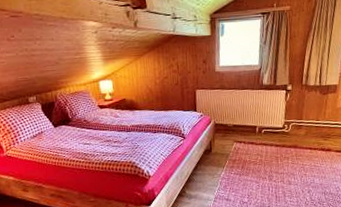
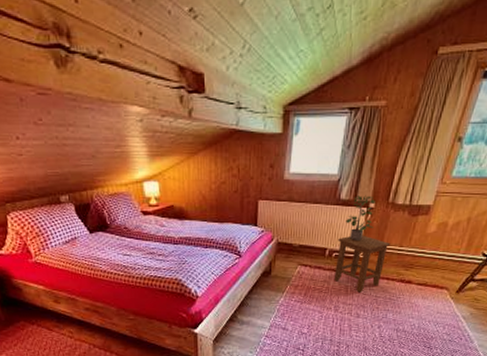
stool: none [265,113,309,162] -> present [334,235,391,293]
potted plant: none [270,80,293,119] -> present [346,195,375,241]

